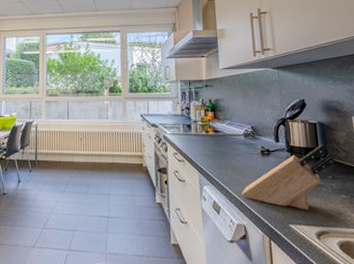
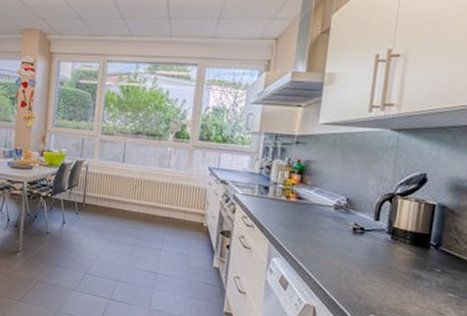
knife block: present [241,144,335,210] -> none [316,230,449,303]

